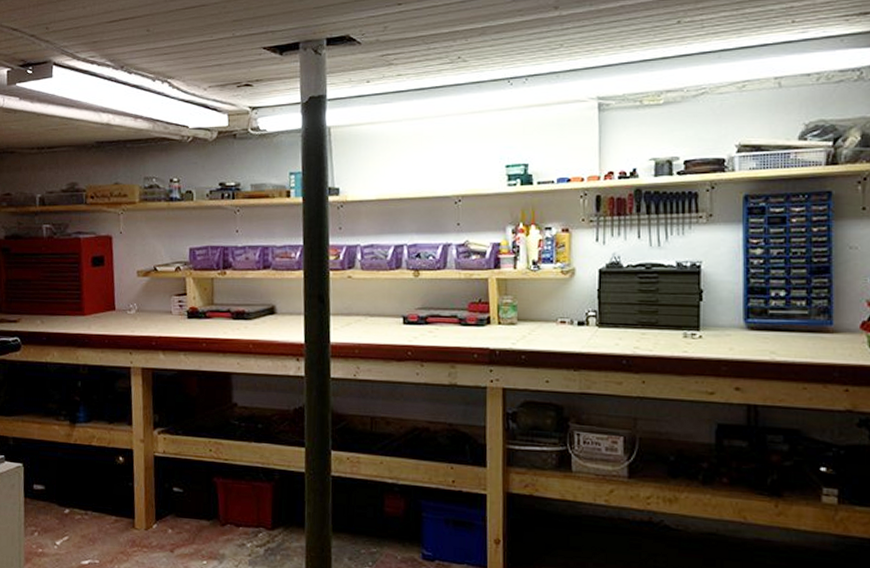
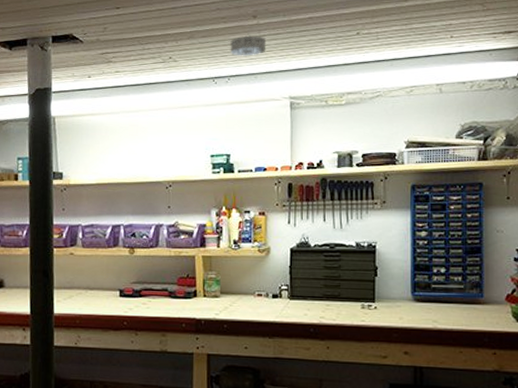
smoke detector: none [527,29,570,53] -> present [230,35,266,56]

